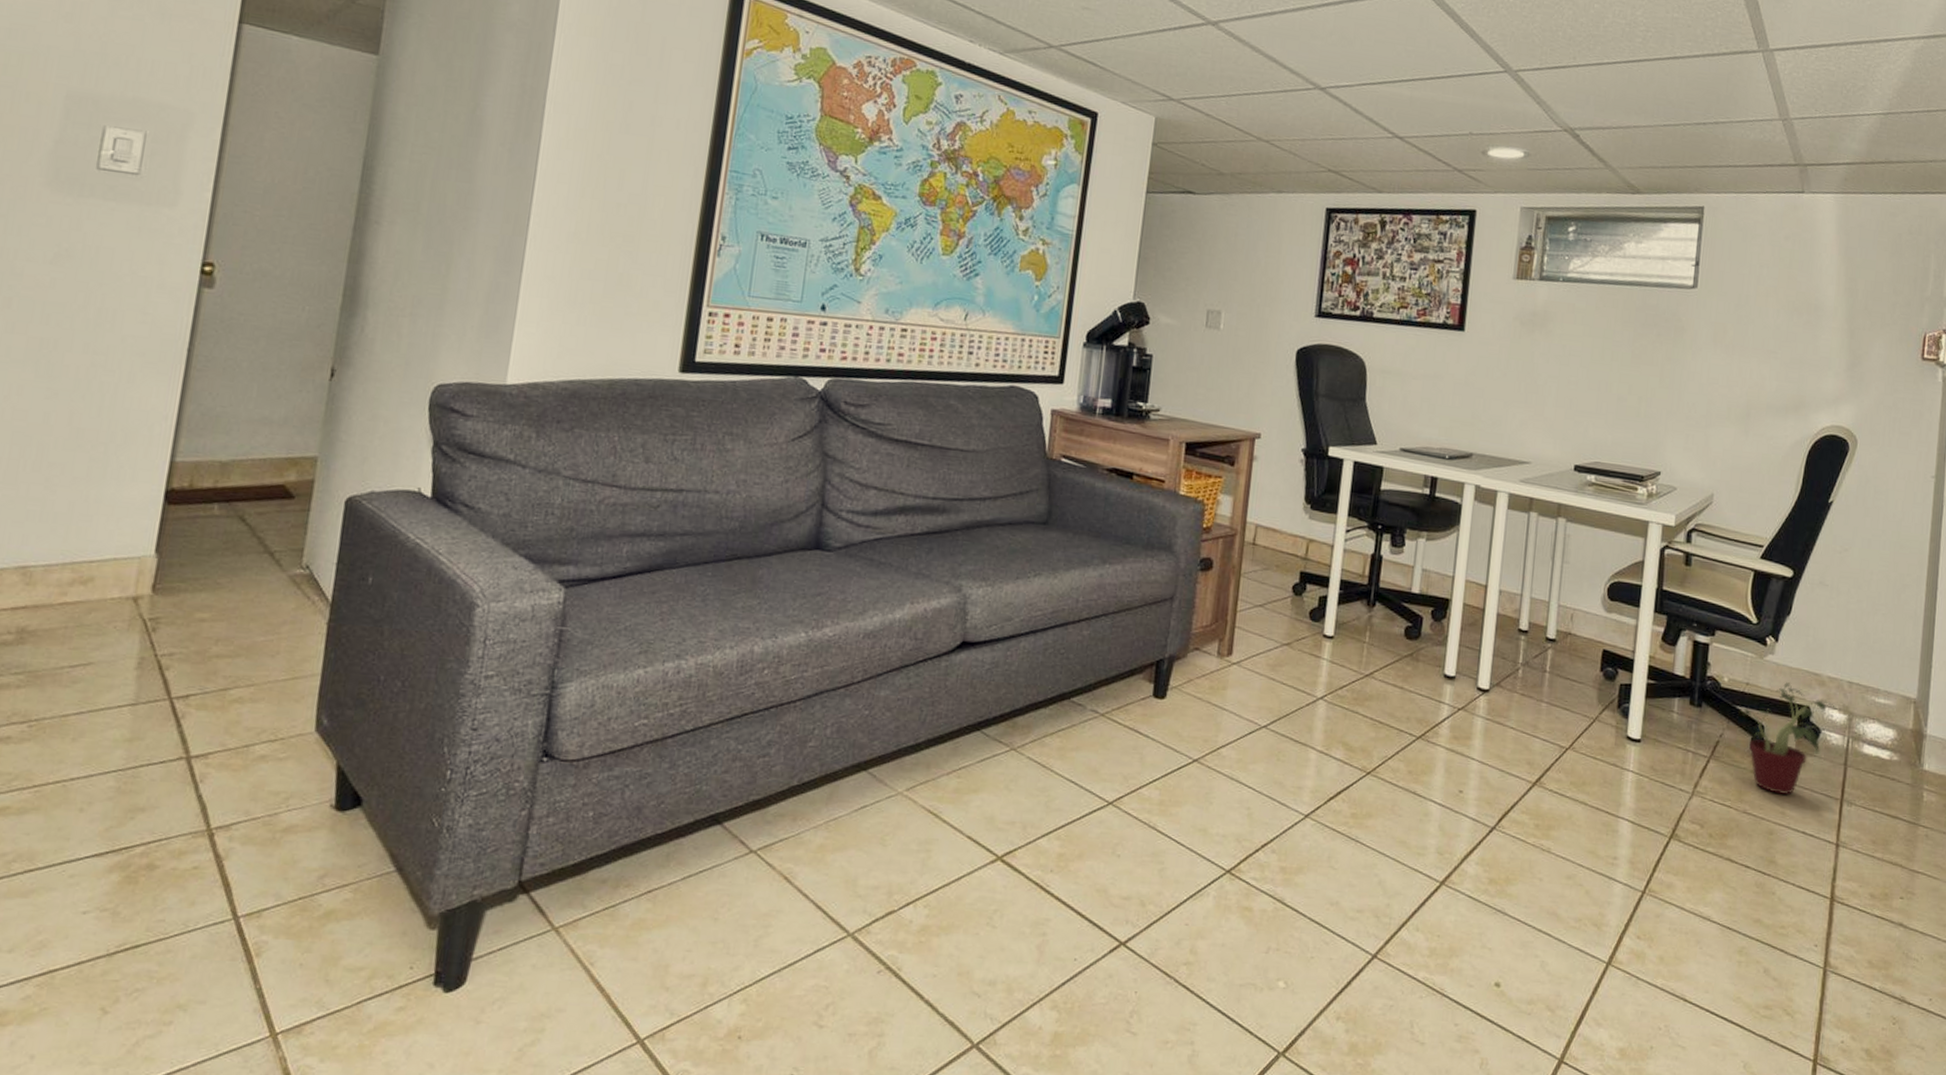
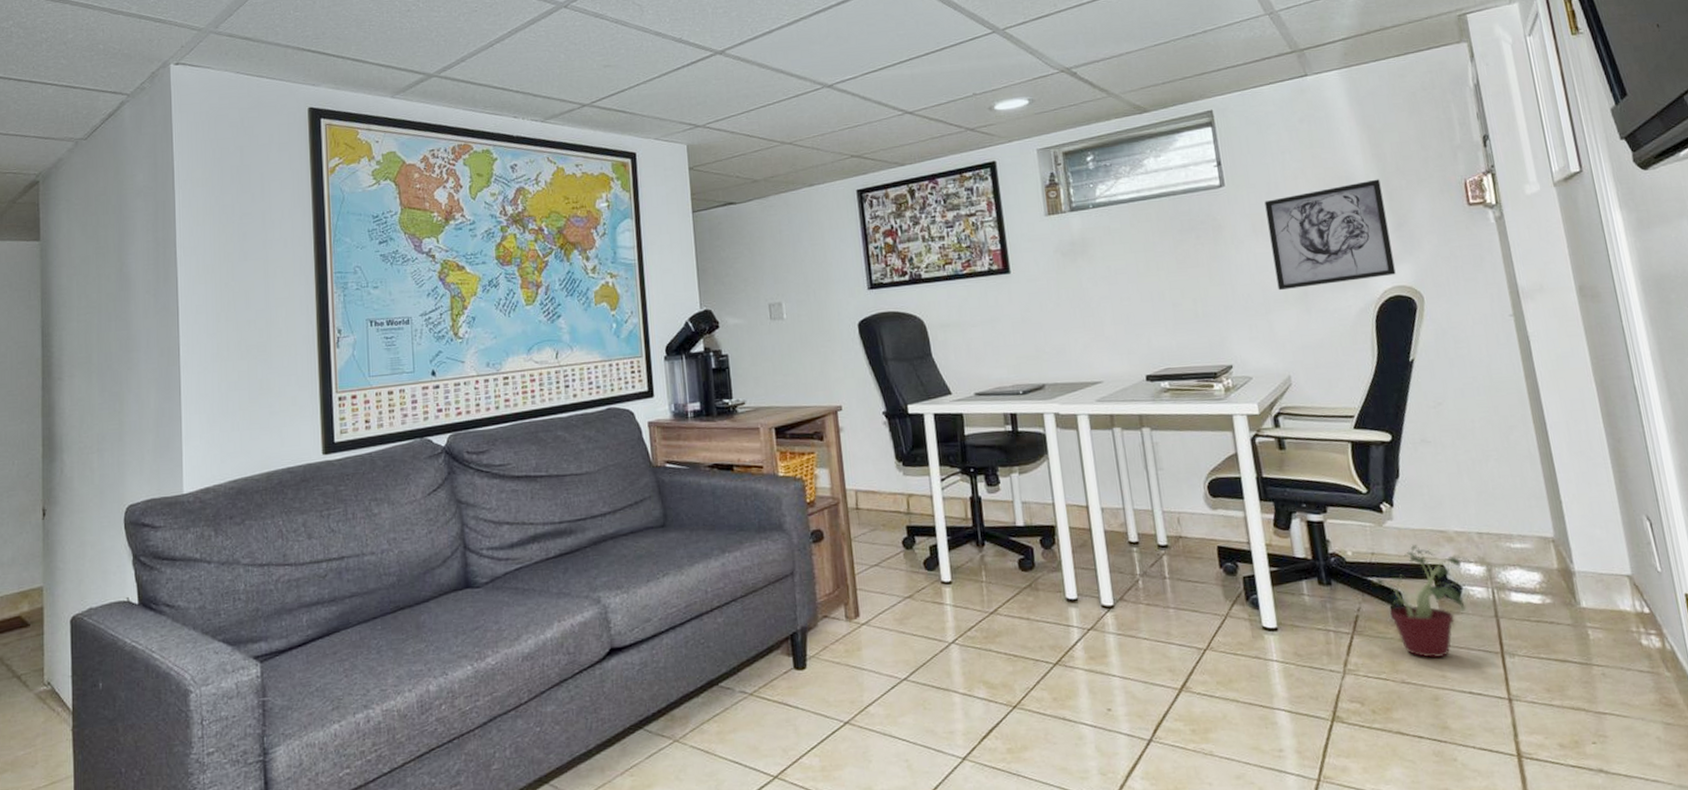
wall art: none [1723,312,1846,414] -> present [1264,179,1396,291]

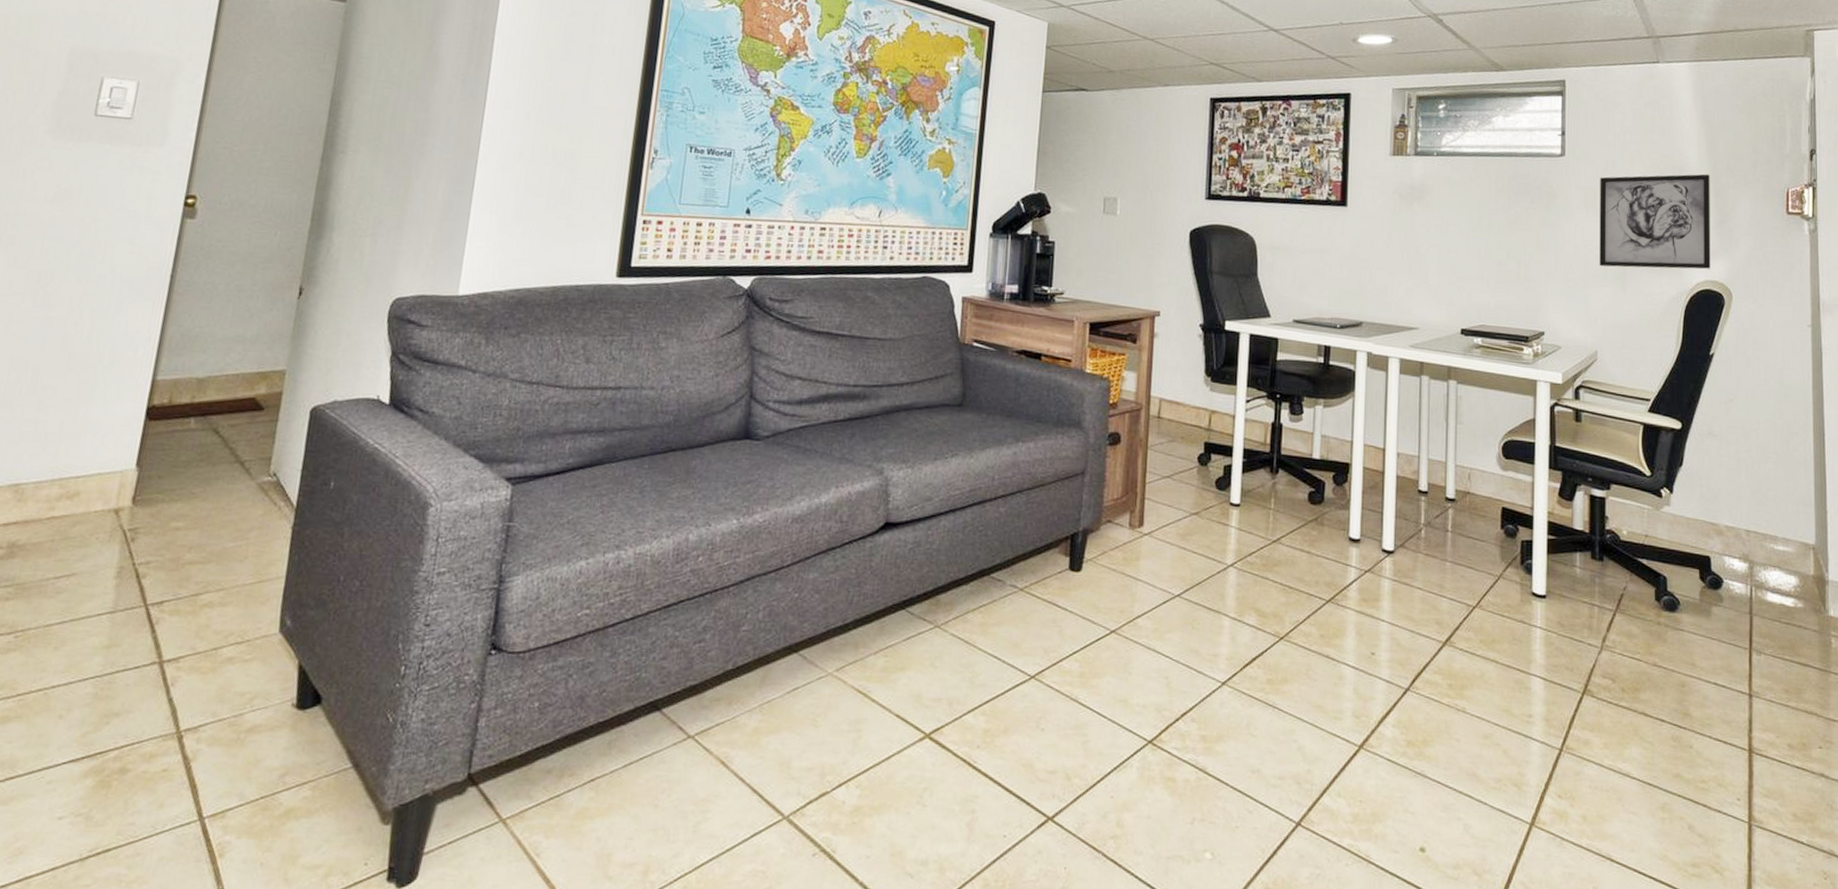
potted plant: present [1371,545,1472,659] -> none [1640,533,1737,646]

